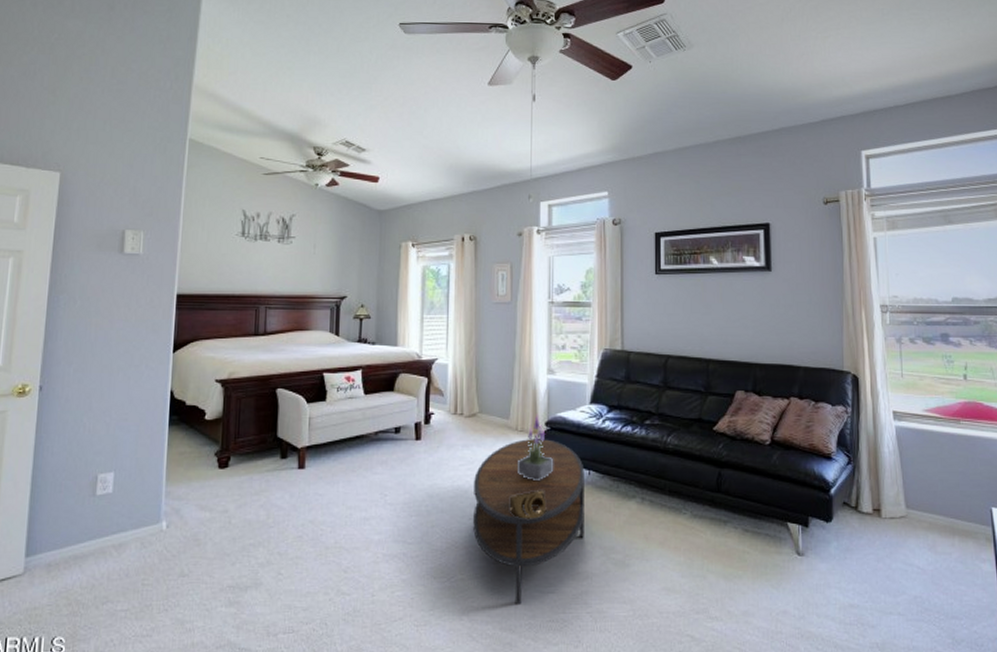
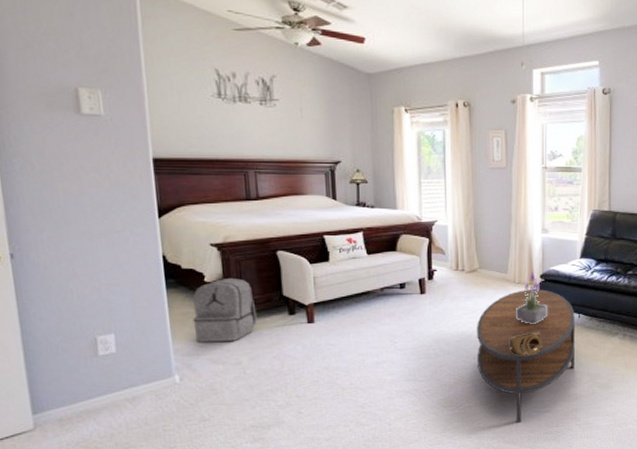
backpack: none [188,415,250,485] -> present [192,277,257,342]

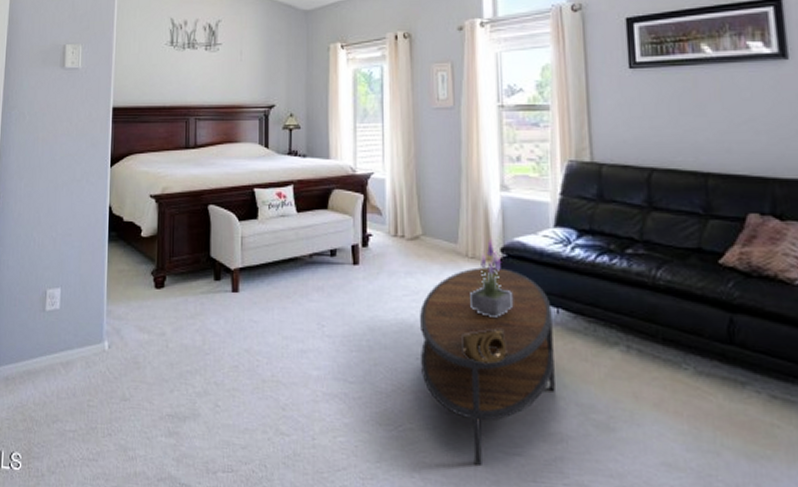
backpack: present [192,277,257,342] -> none [127,233,184,306]

